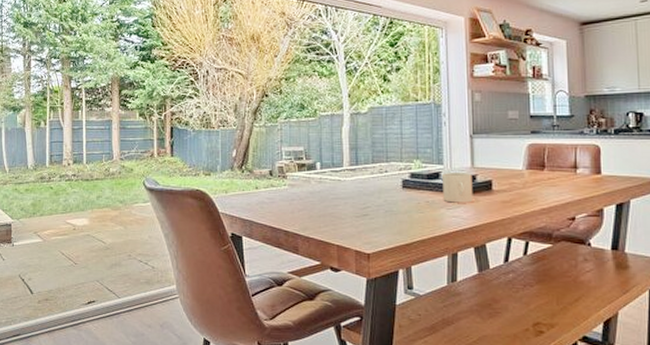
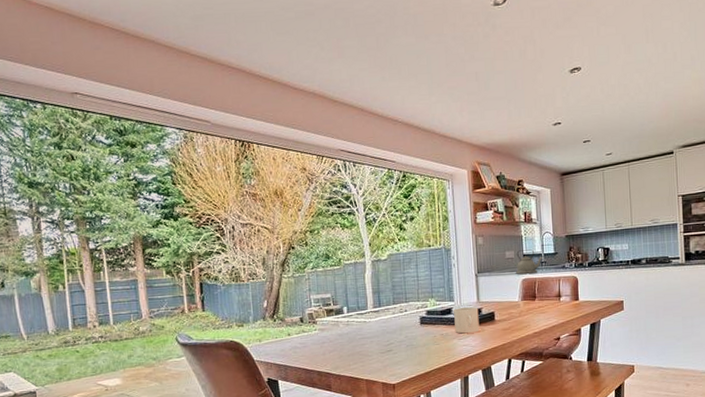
kettle: none [519,110,556,139] -> present [515,249,543,275]

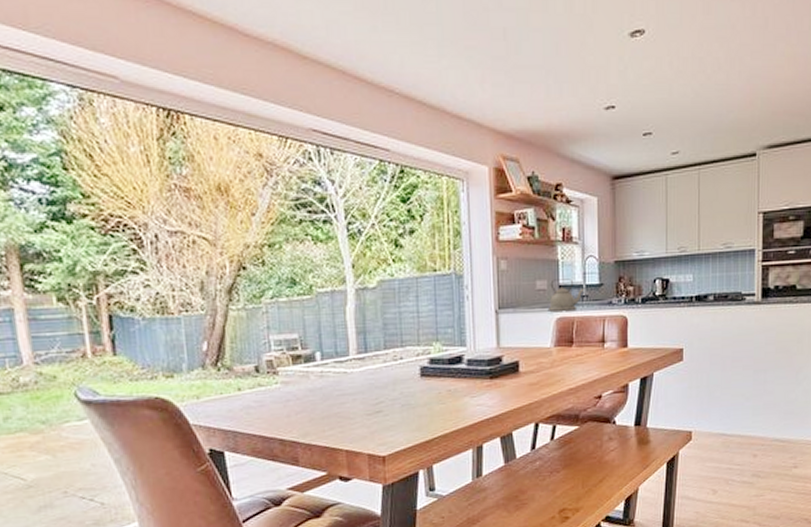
mug: present [454,307,480,334] -> none [466,354,499,390]

